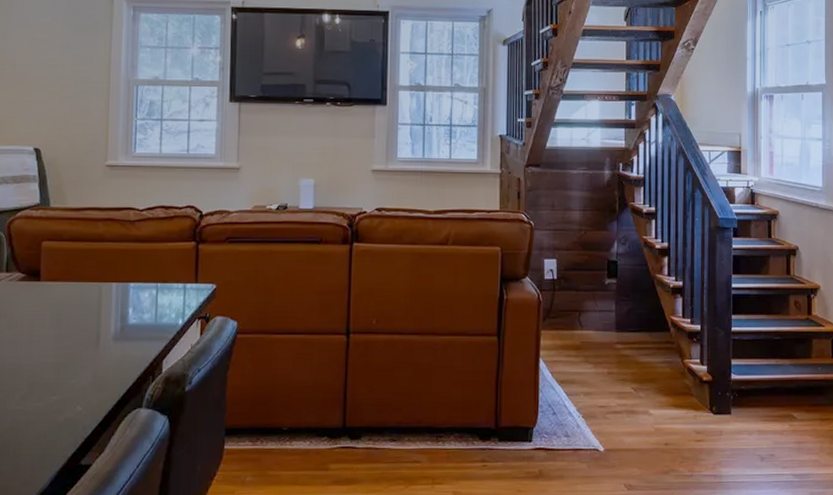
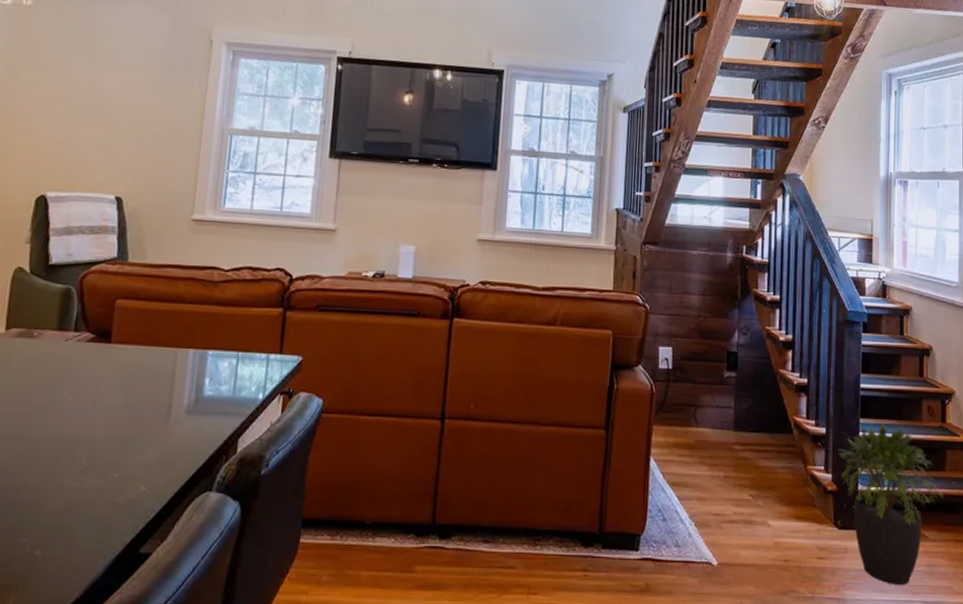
potted plant: none [713,318,811,461] -> present [839,422,944,585]

